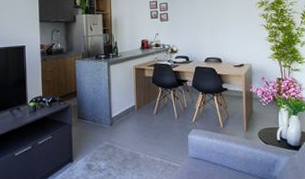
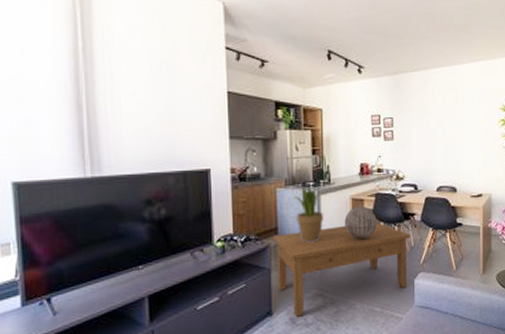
coffee table: none [72,87,184,164] -> present [272,222,411,317]
potted plant: none [88,59,112,103] -> present [293,186,323,243]
decorative sphere: none [129,74,156,102] -> present [344,206,377,240]

